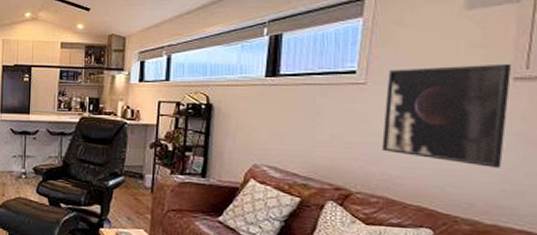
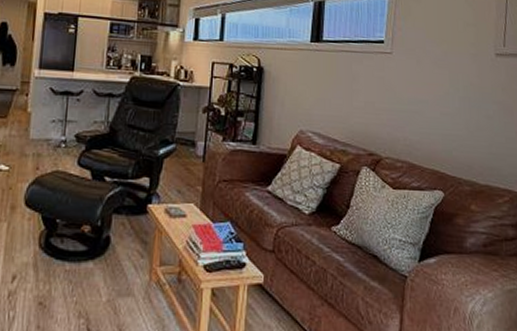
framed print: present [382,63,512,168] -> none [405,41,494,133]

